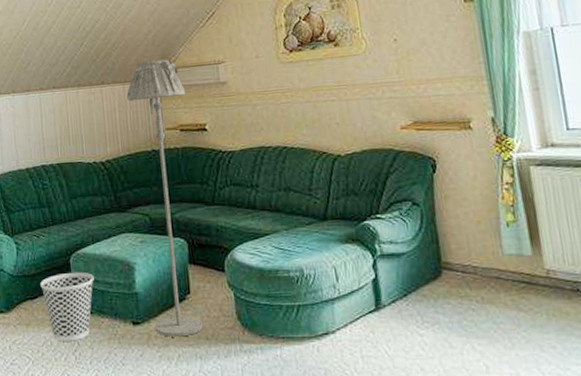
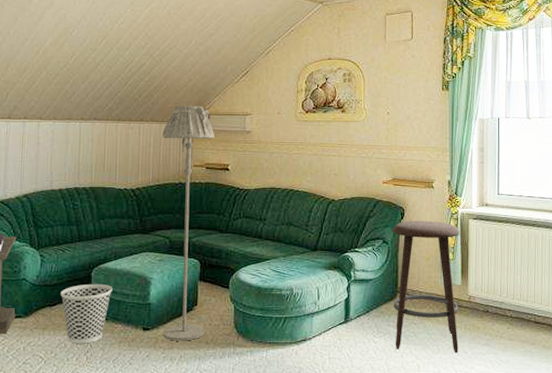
stool: none [422,172,543,349] -> present [392,221,460,354]

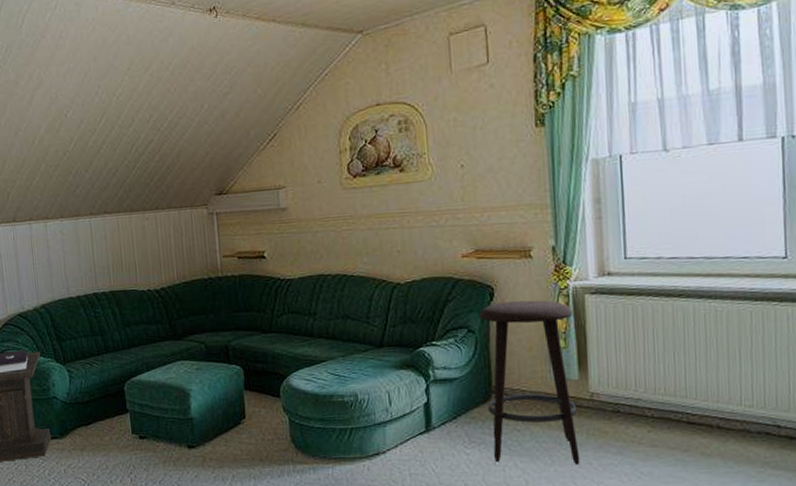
wastebasket: present [61,283,113,344] -> none [94,398,149,465]
floor lamp: present [162,105,214,341] -> none [182,183,257,459]

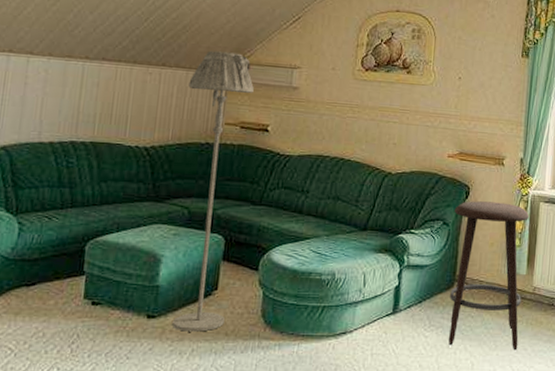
floor lamp: none [182,183,257,459] -> present [172,50,254,332]

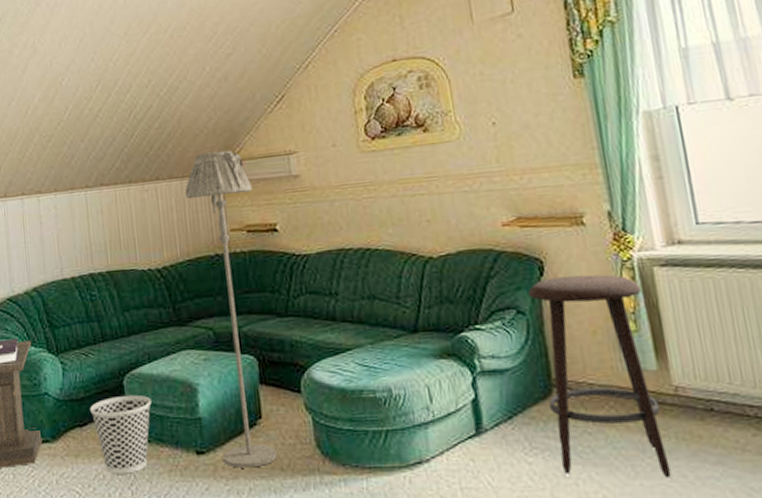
wastebasket: none [42,259,112,333] -> present [90,394,152,474]

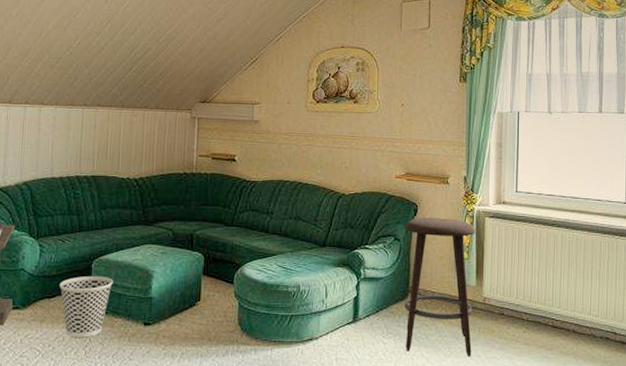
floor lamp: present [185,150,277,468] -> none [165,93,221,338]

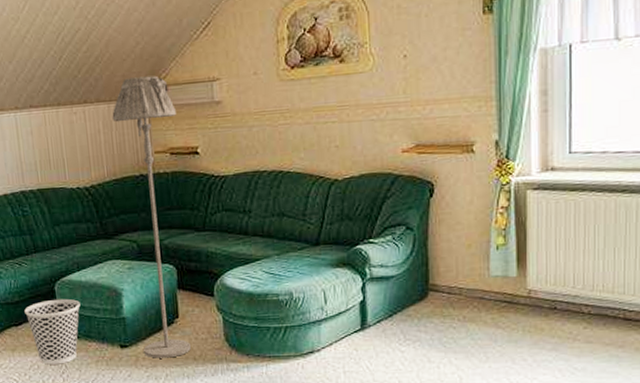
floor lamp: none [165,93,221,338] -> present [112,75,191,359]
stool: present [404,218,476,357] -> none [418,196,515,362]

